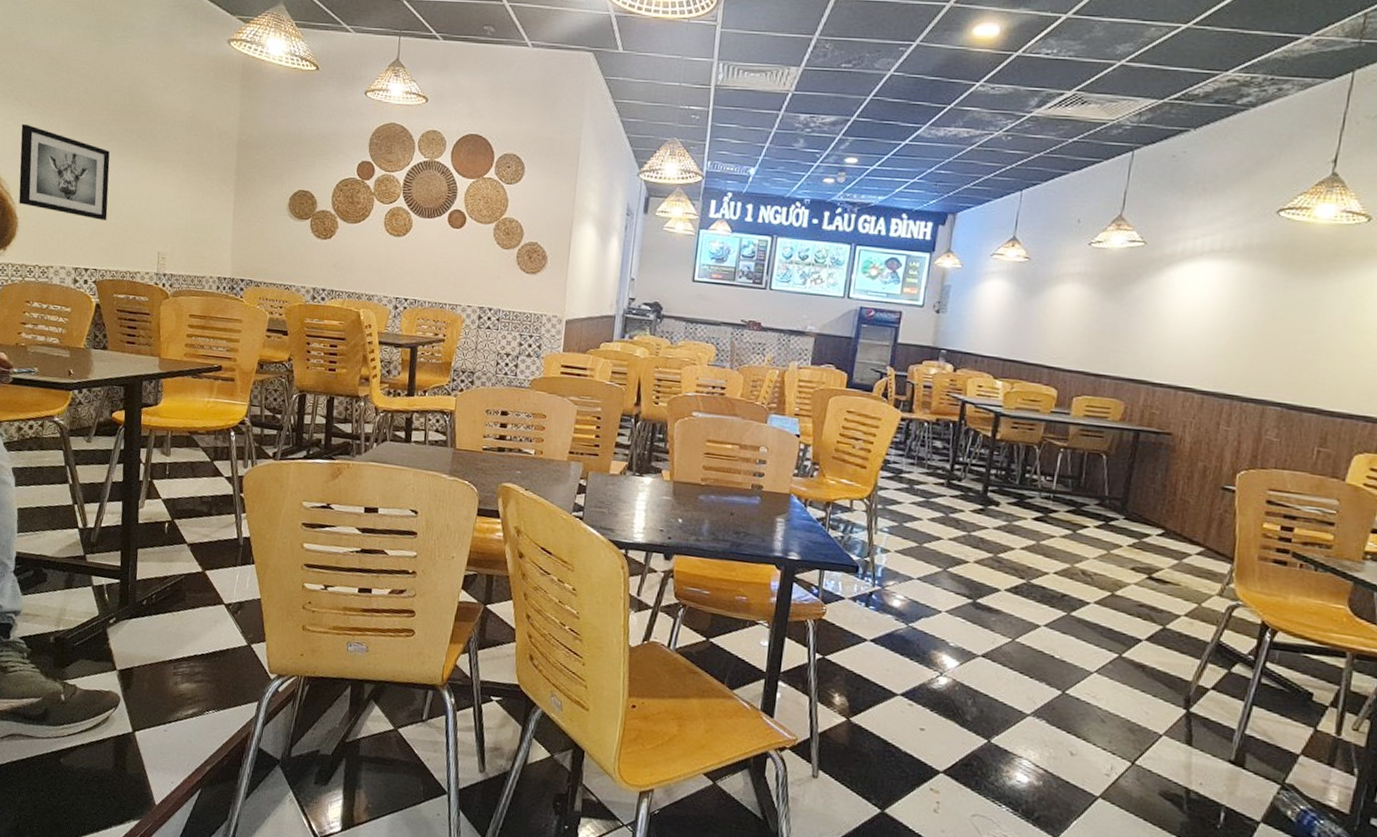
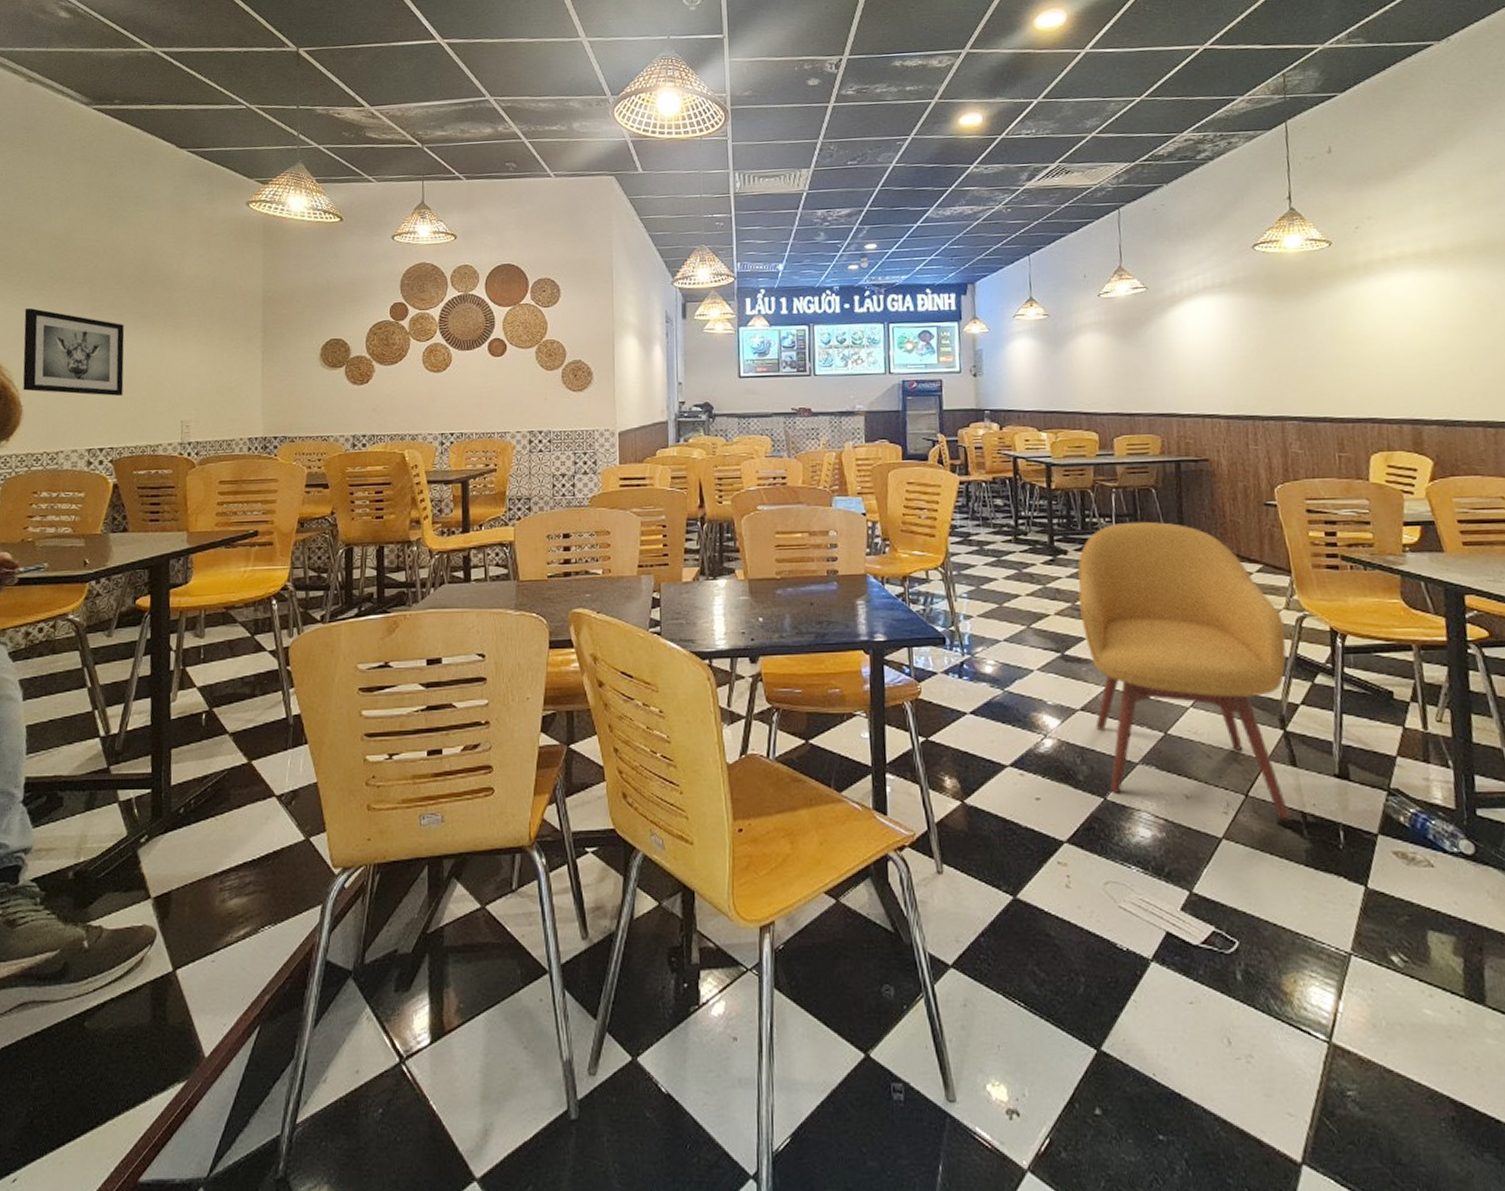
chair: none [993,483,1213,792] -> present [1078,521,1290,820]

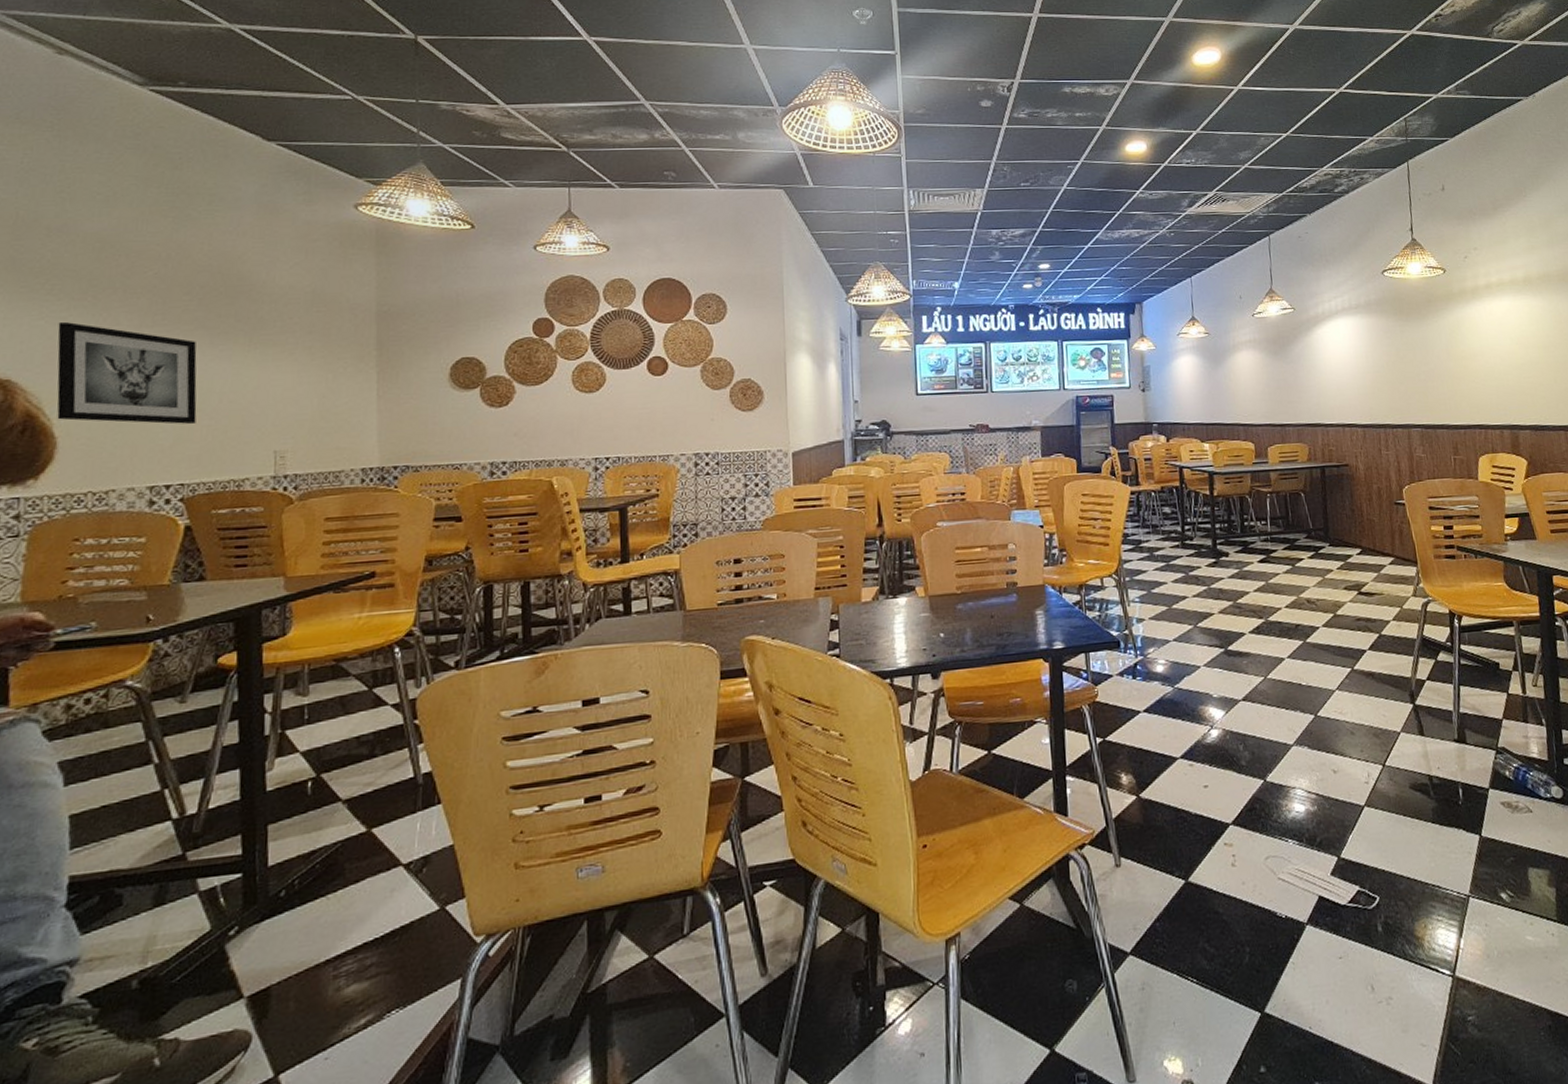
chair: present [1078,521,1290,820] -> none [1238,523,1420,784]

